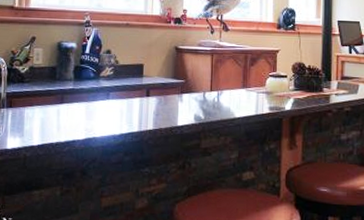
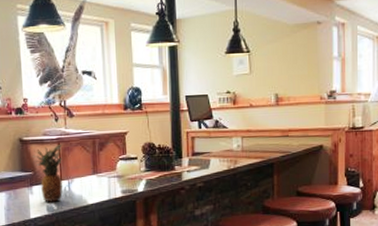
fruit: none [185,55,216,112] -> present [32,143,63,202]

